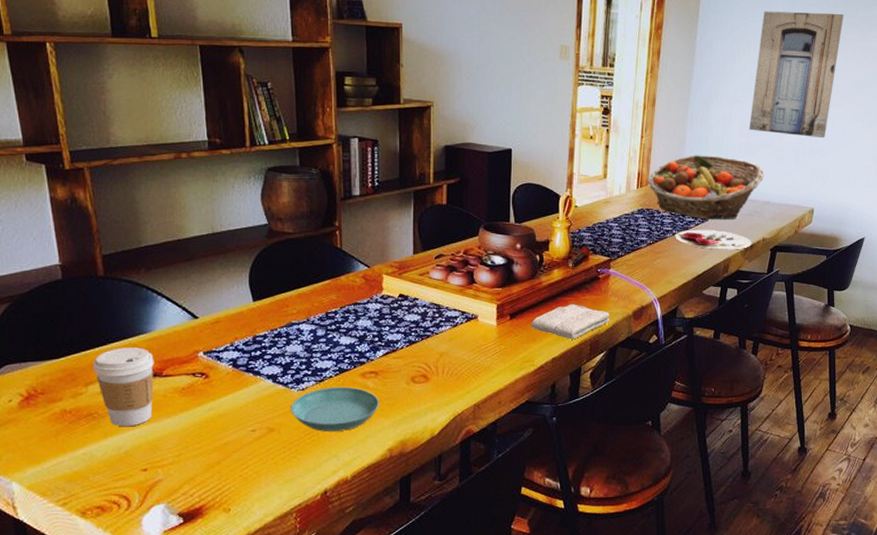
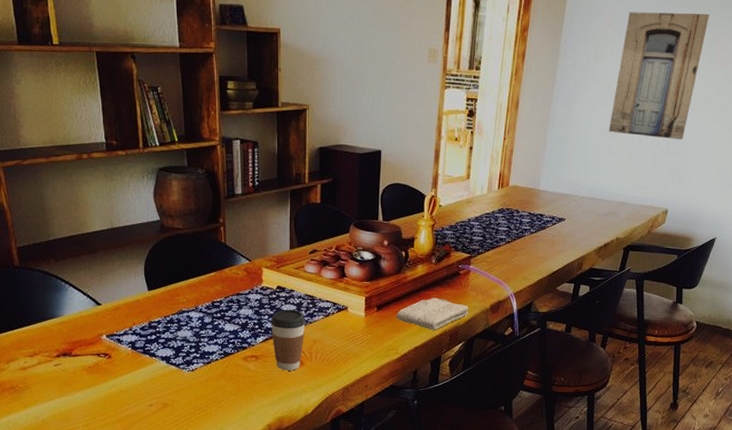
coffee cup: present [93,347,154,427] -> none [12,330,65,399]
saucer: present [291,386,380,432] -> none [182,368,260,409]
coffee cup: none [391,319,431,388] -> present [270,309,306,371]
fruit basket: present [647,155,765,220] -> none [508,156,622,220]
plate: present [675,230,752,250] -> none [532,229,606,249]

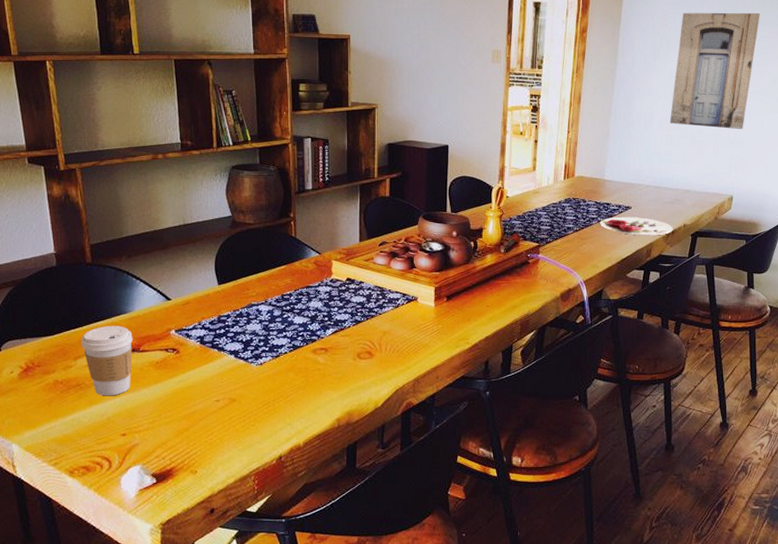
coffee cup: none [12,330,65,399] -> present [81,326,133,396]
coffee cup: present [270,309,306,371] -> none [339,301,375,363]
washcloth: present [396,297,469,330] -> none [466,286,539,319]
plate: none [532,229,606,249] -> present [600,217,674,236]

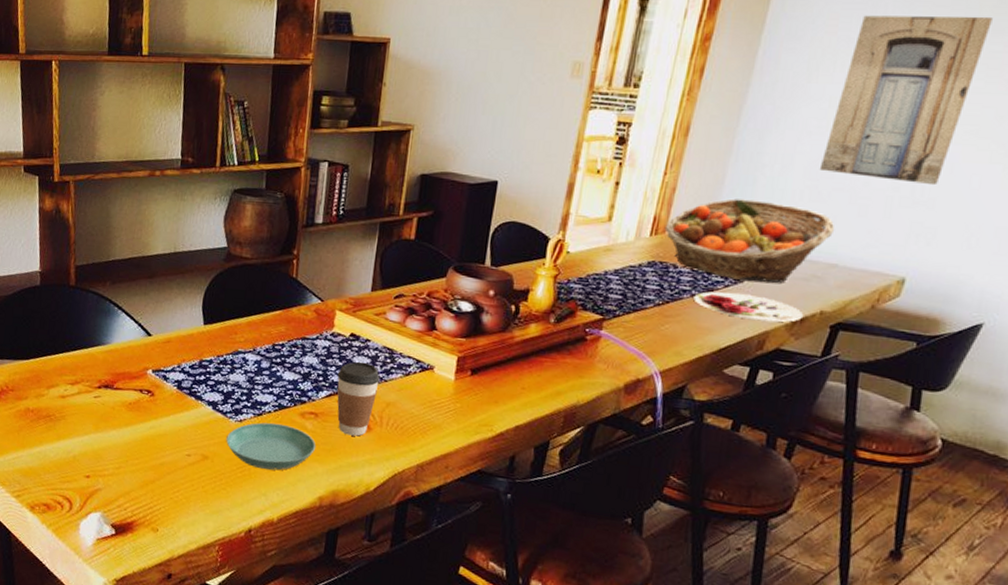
coffee cup: present [81,326,133,396] -> none [55,356,108,433]
saucer: none [250,361,329,403] -> present [226,422,317,471]
coffee cup: none [339,301,375,363] -> present [336,361,380,436]
fruit basket: none [573,148,685,208] -> present [664,199,835,284]

